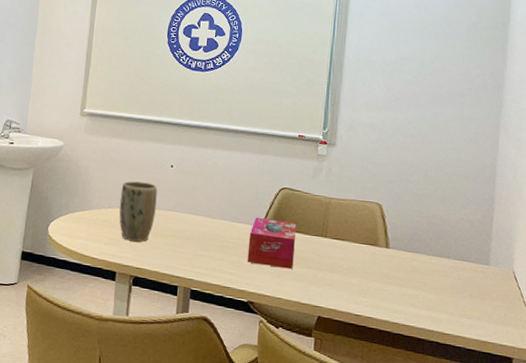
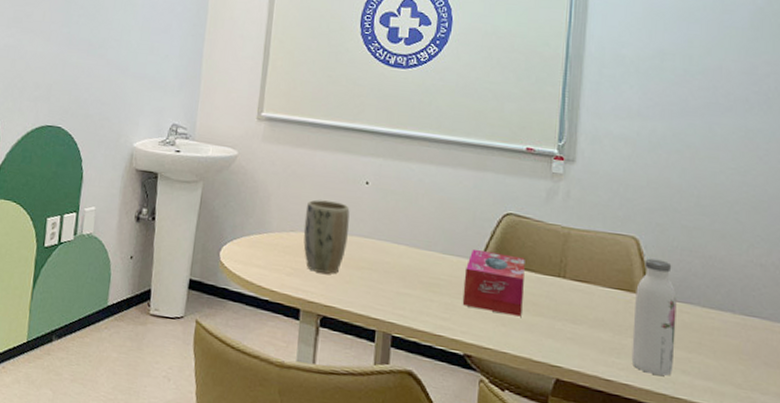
water bottle: none [374,219,409,309] -> present [631,258,677,376]

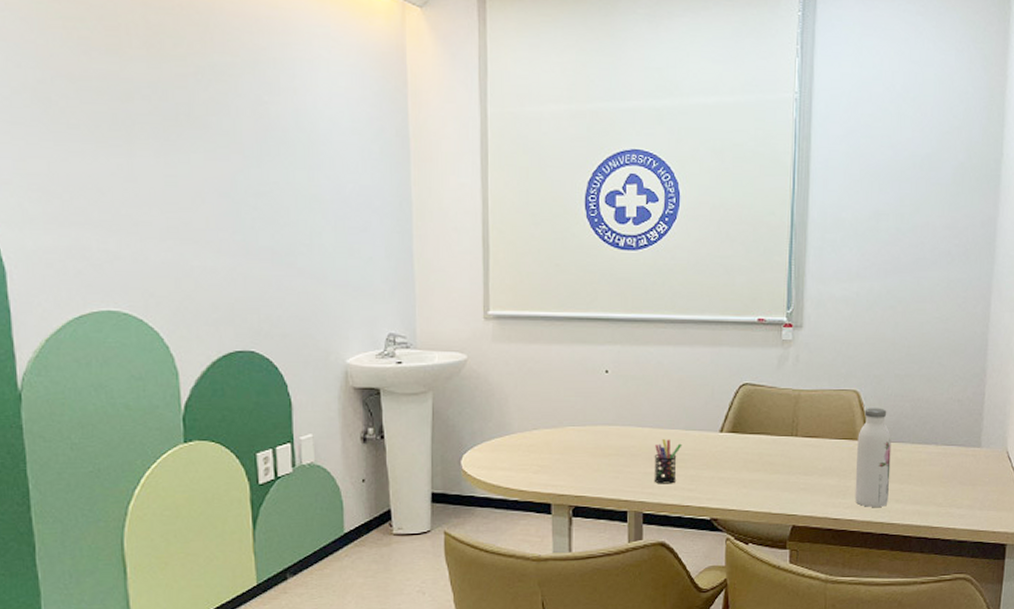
plant pot: present [303,199,350,274] -> none [546,394,592,466]
pen holder: none [405,260,439,309] -> present [654,439,682,484]
tissue box: present [462,248,525,317] -> none [706,421,761,477]

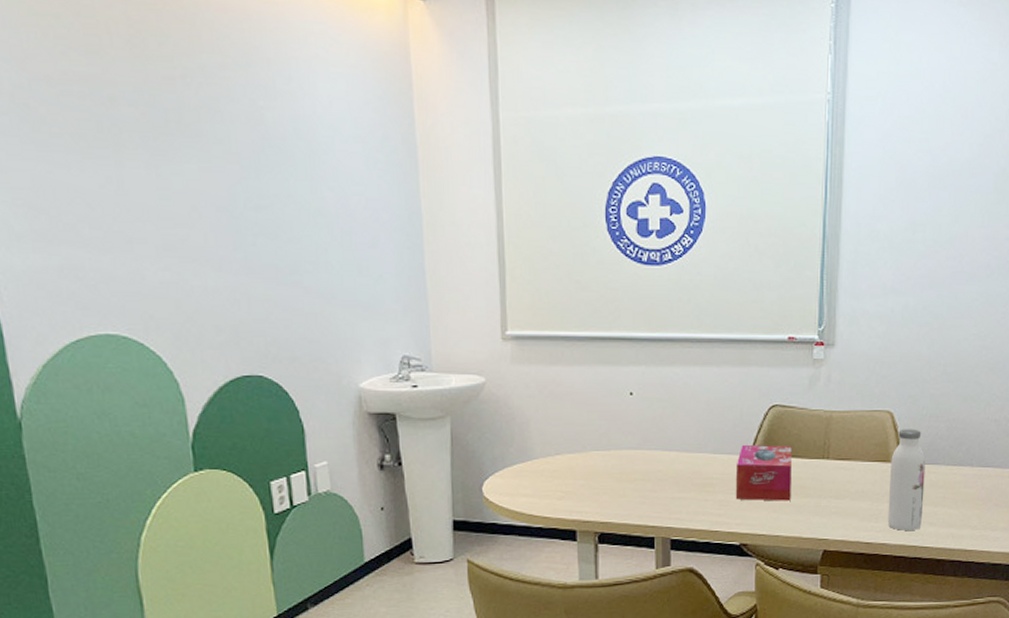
pen holder: present [654,439,682,484] -> none [681,463,710,510]
tissue box: none [706,421,761,477] -> present [735,444,792,501]

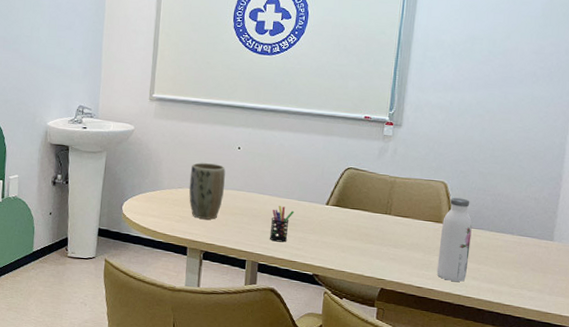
plant pot: none [569,418,617,492] -> present [189,162,226,220]
pen holder: none [681,463,710,510] -> present [269,206,295,243]
tissue box: present [735,444,792,501] -> none [312,195,361,245]

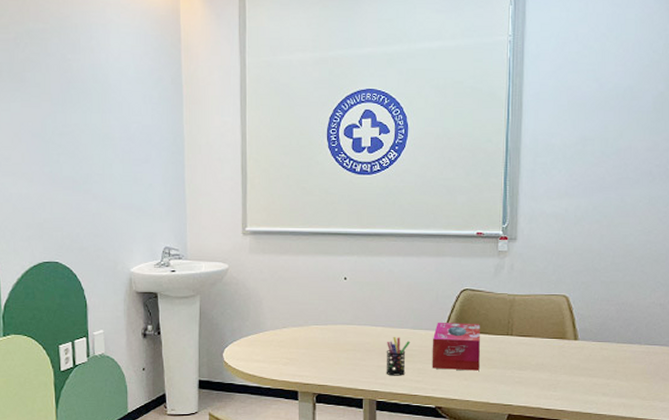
plant pot: present [189,162,226,220] -> none [294,298,333,359]
tissue box: none [312,195,361,245] -> present [432,322,480,371]
water bottle: present [436,197,473,282] -> none [565,311,598,399]

